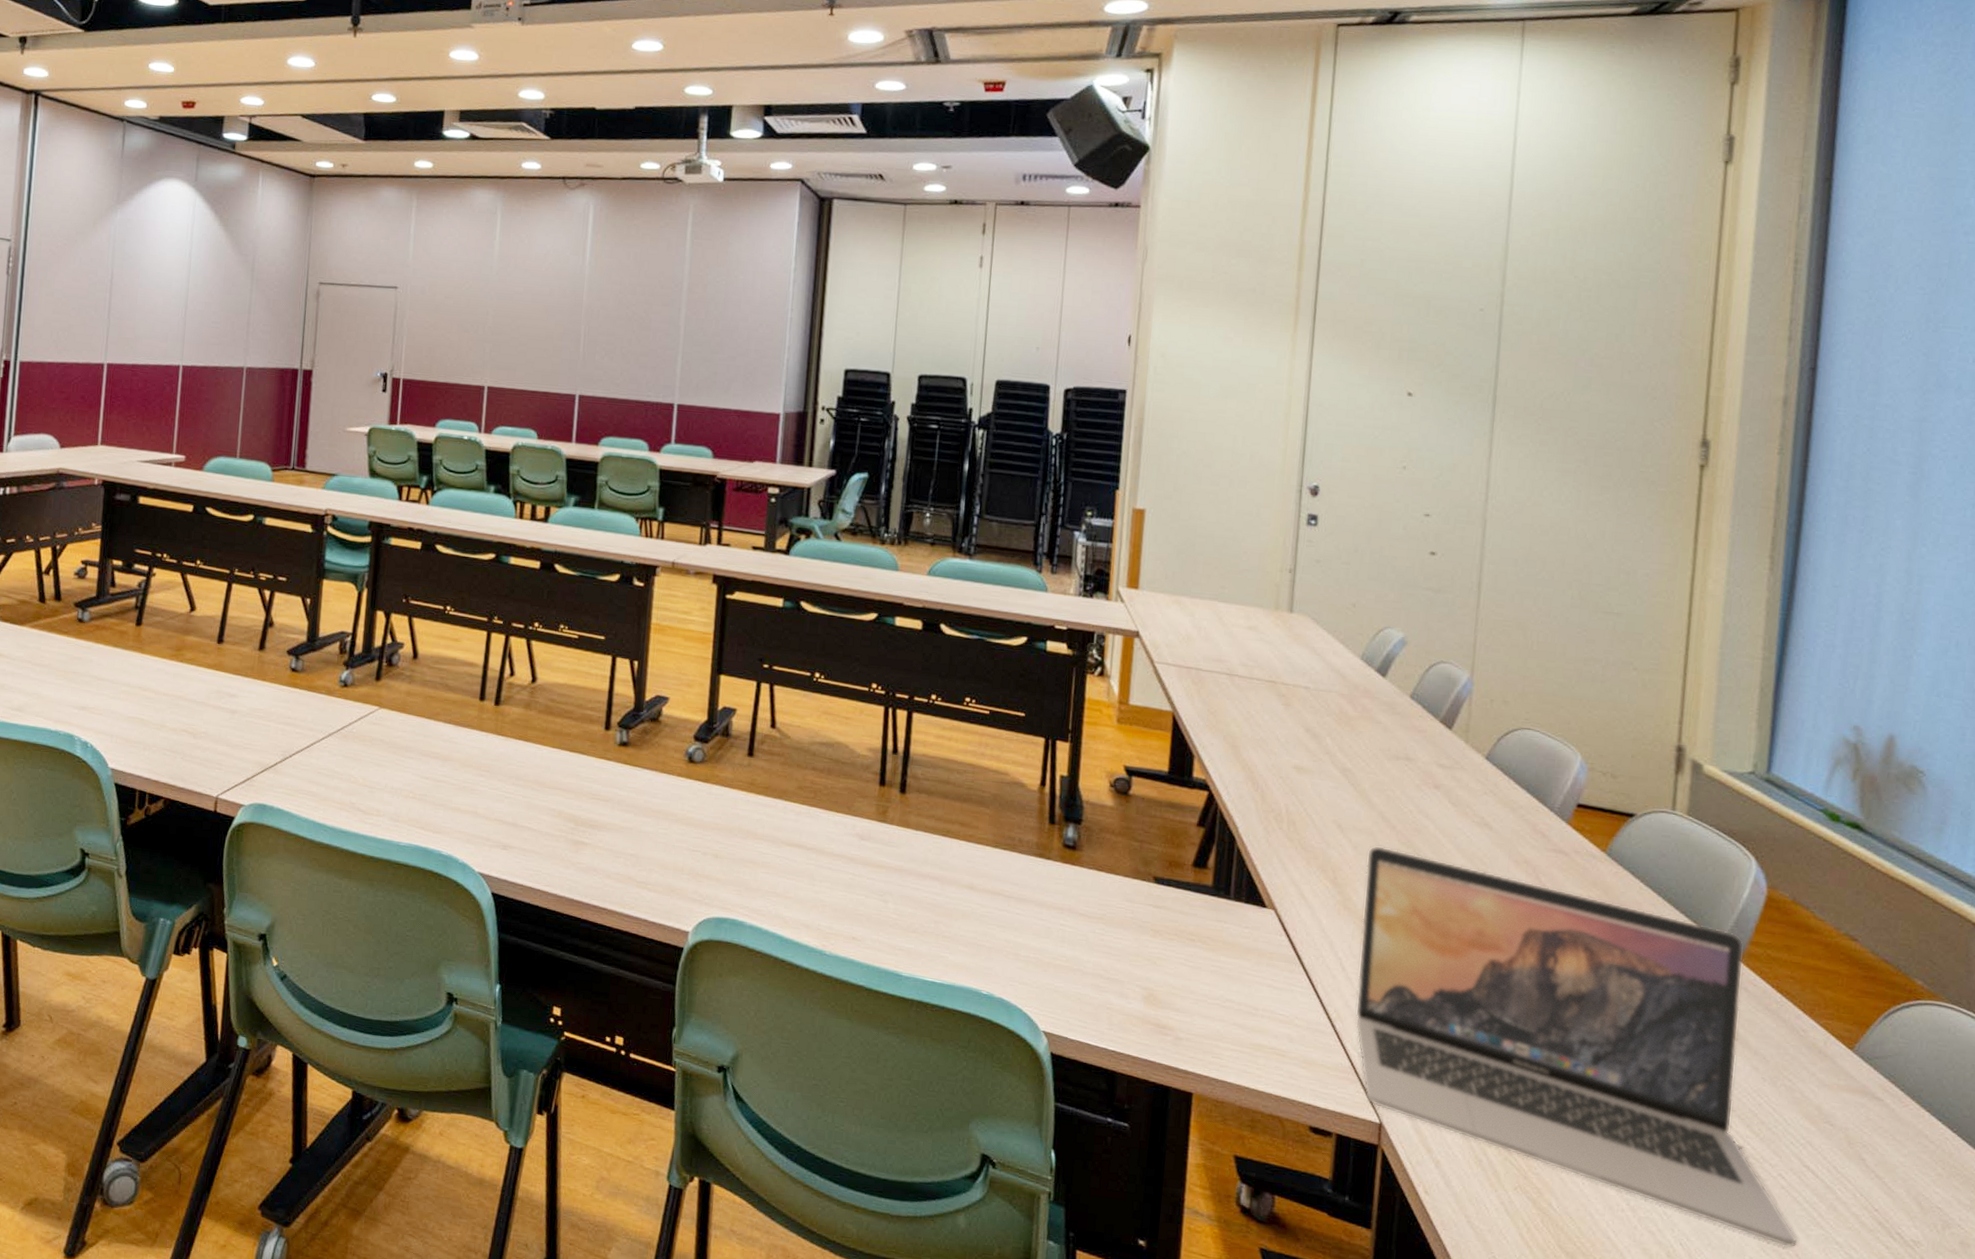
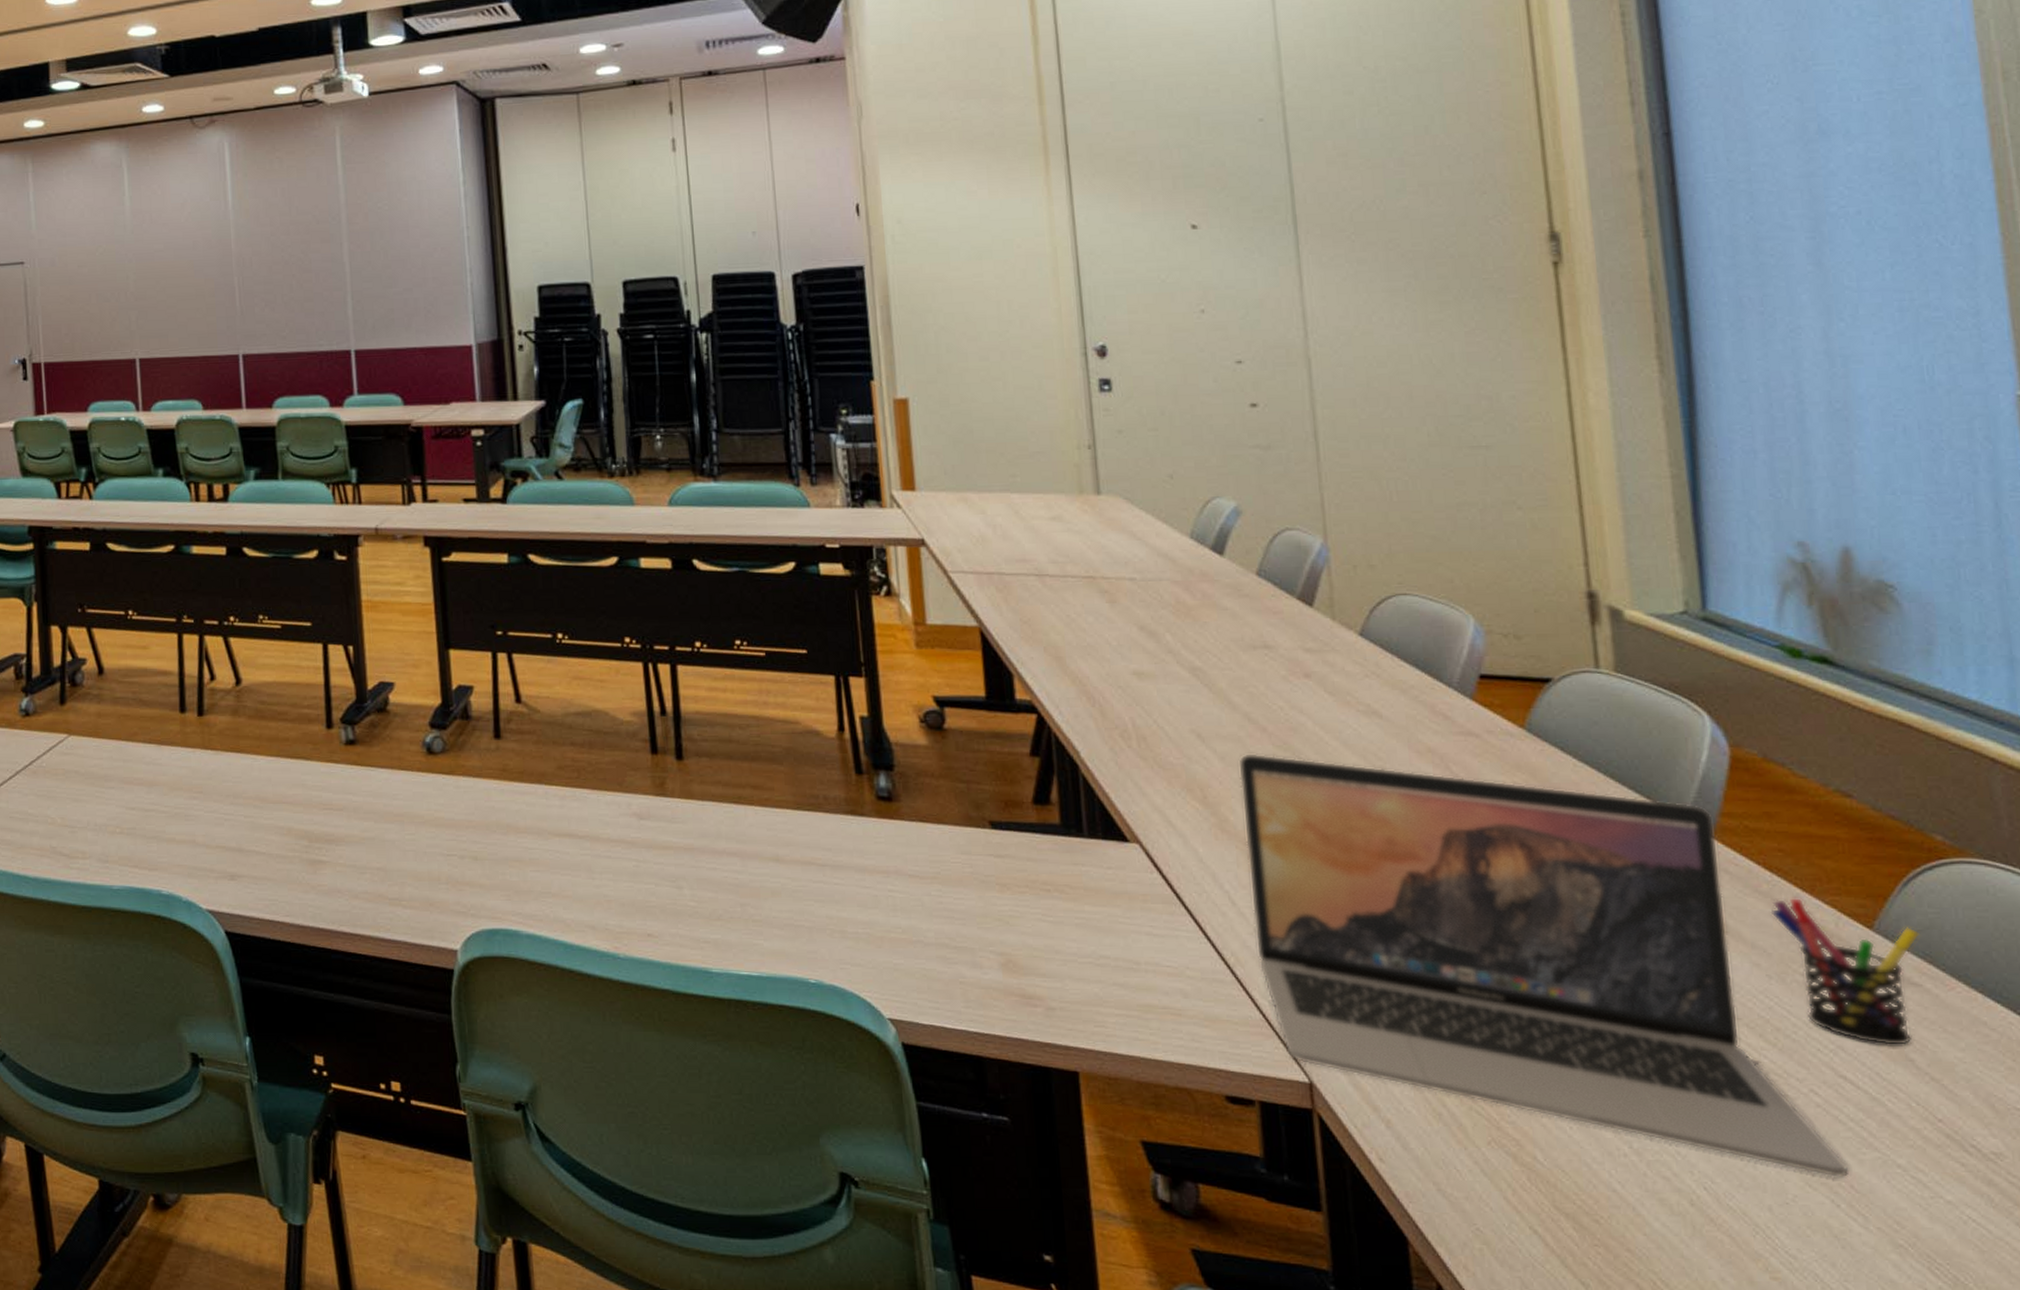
pen holder: none [1774,1017,1889,1147] -> present [1770,897,1920,1047]

